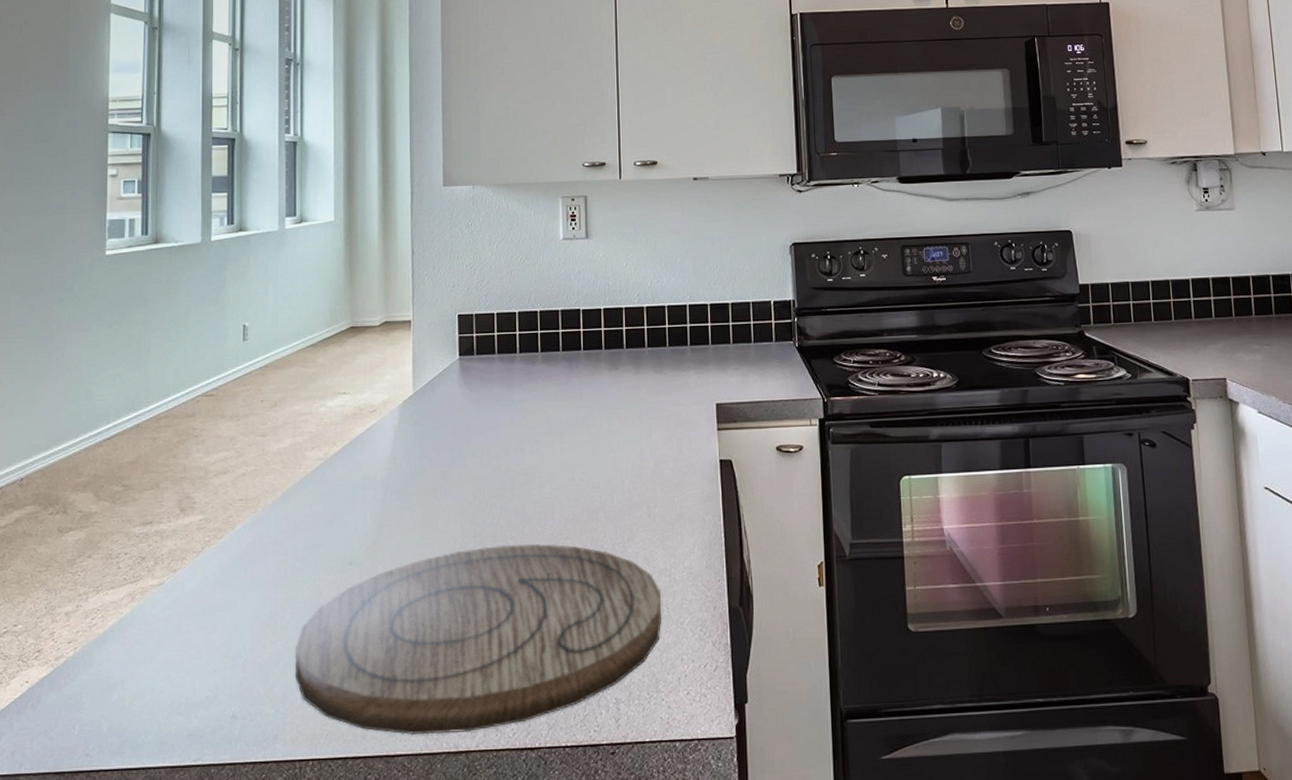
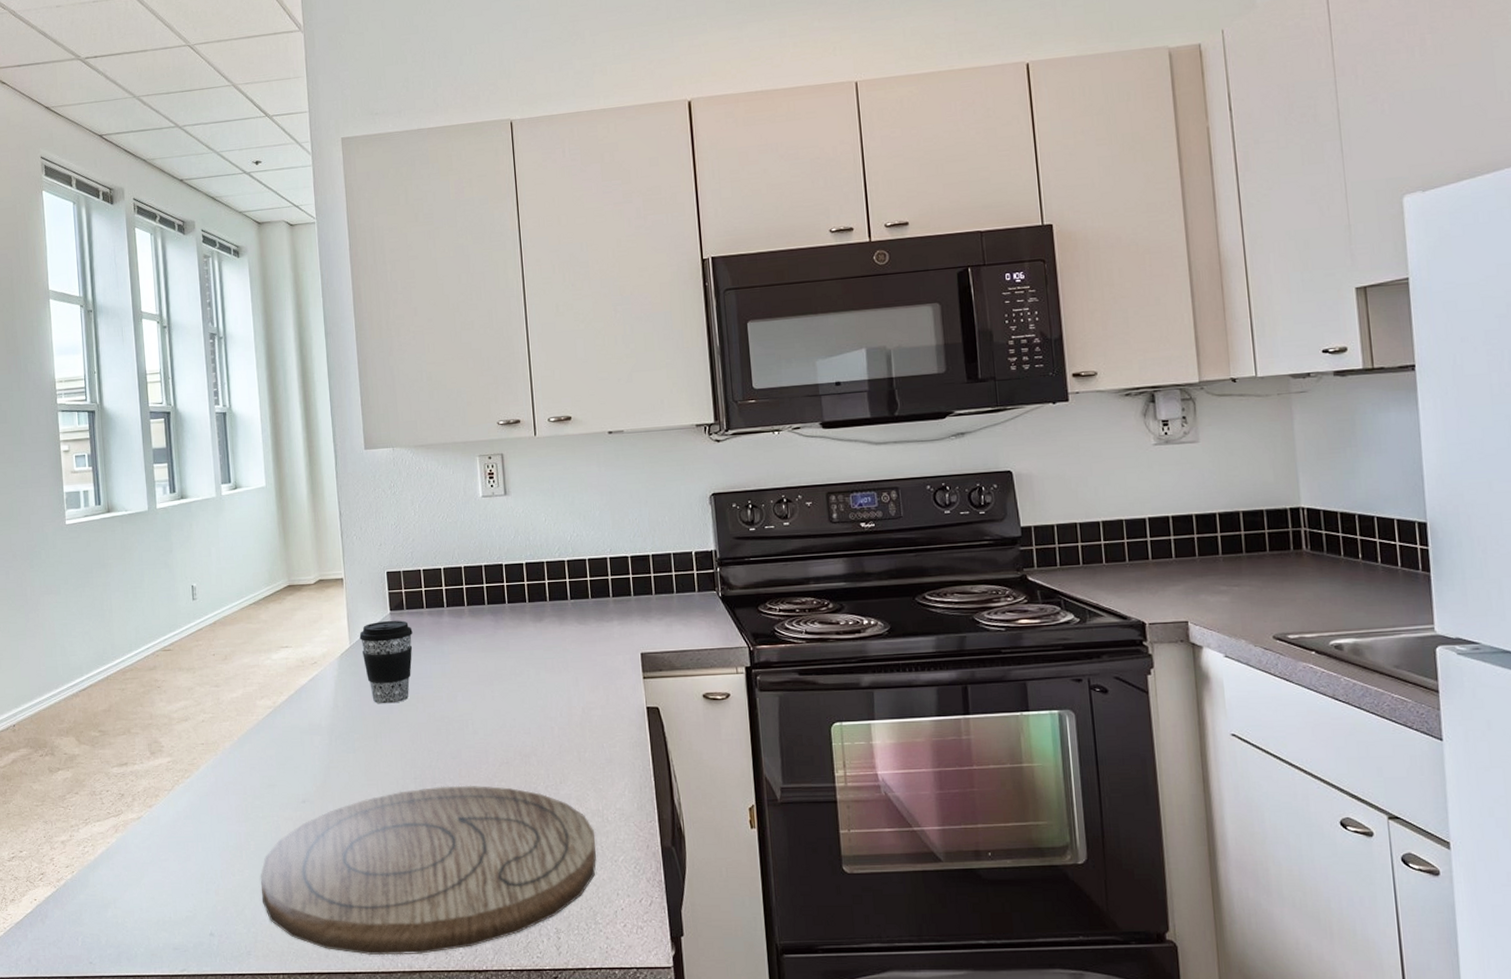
coffee cup: none [424,366,482,456] -> present [359,620,413,704]

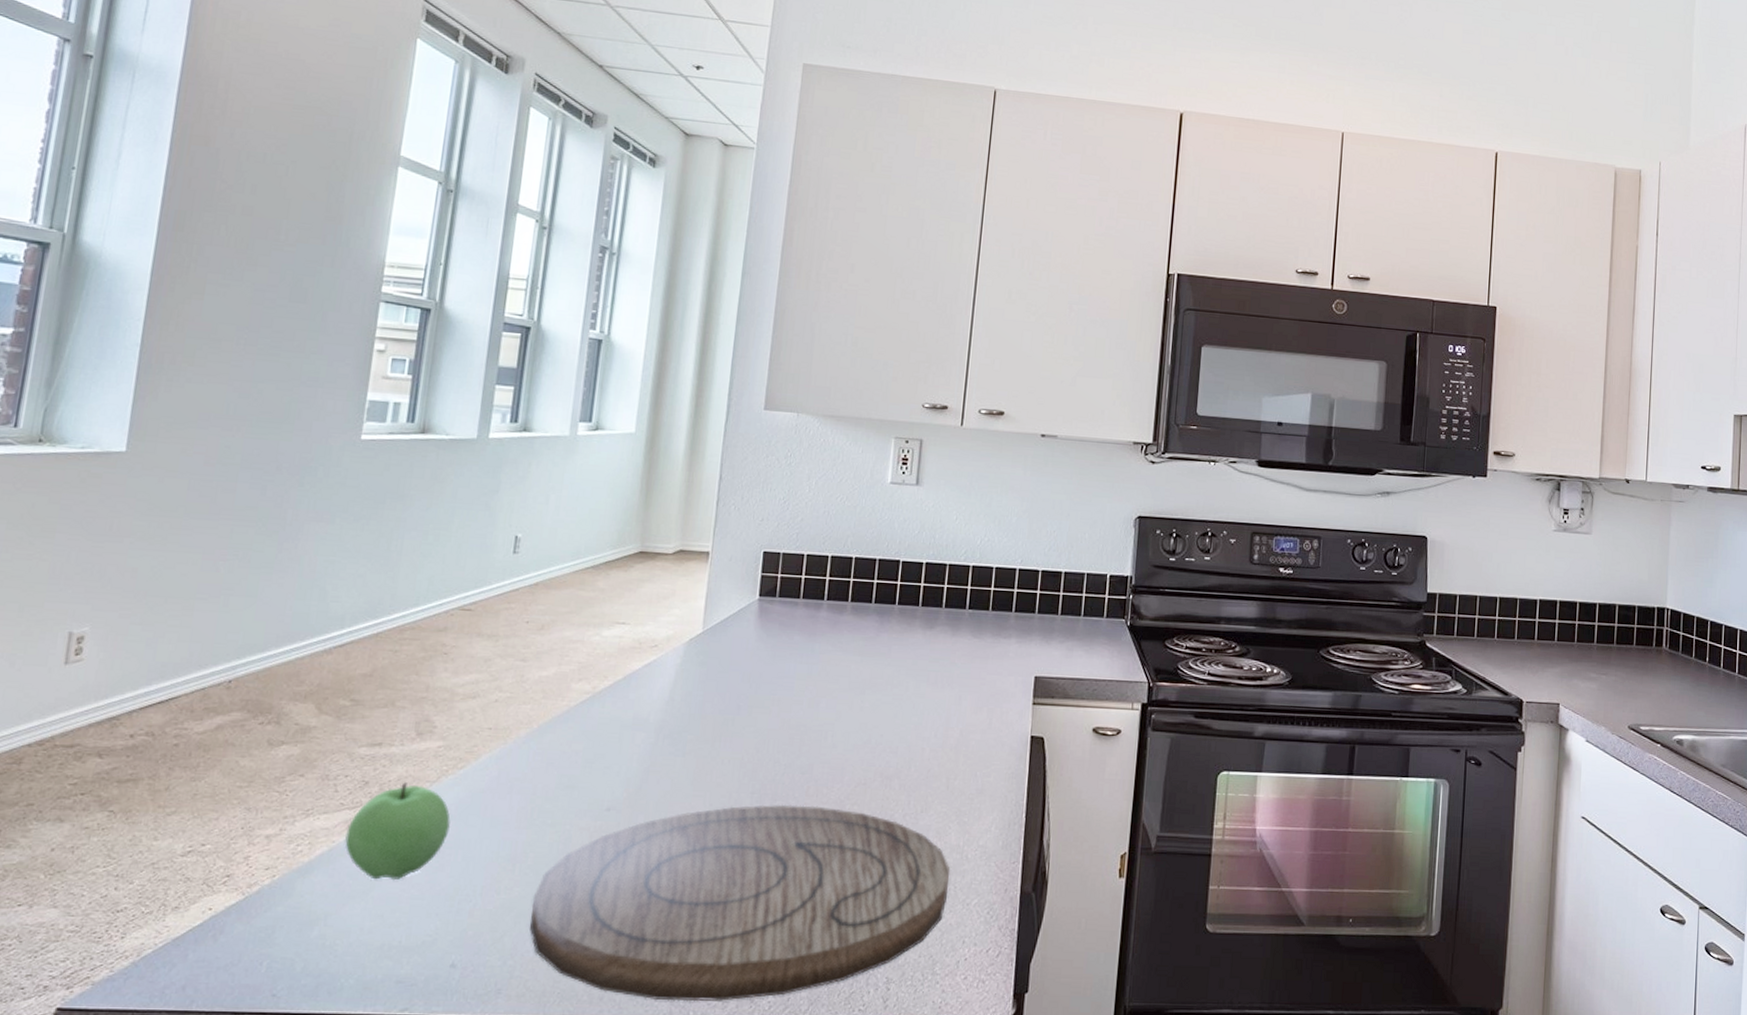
apple: none [116,792,189,870] -> present [345,782,451,880]
coffee cup: present [359,620,413,704] -> none [716,607,782,704]

